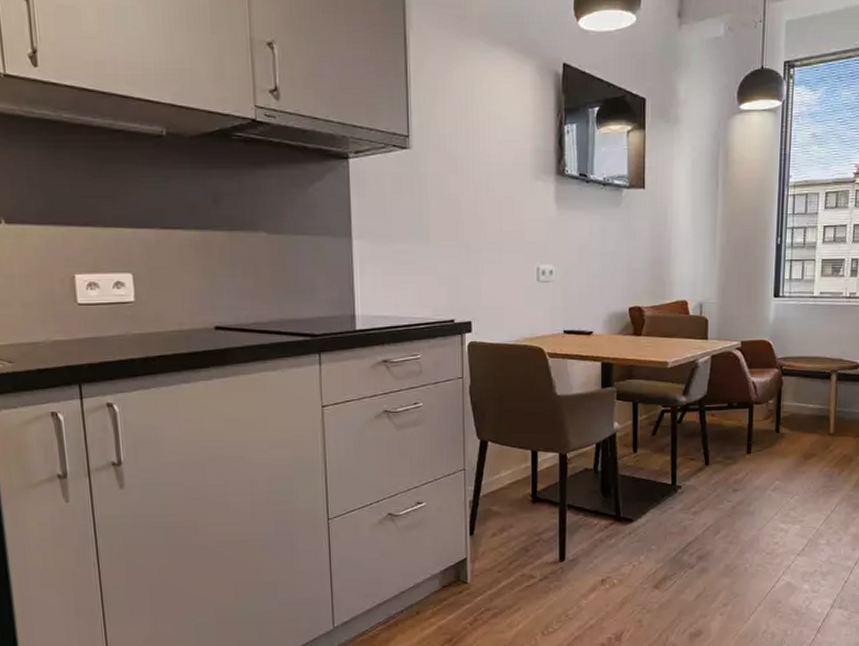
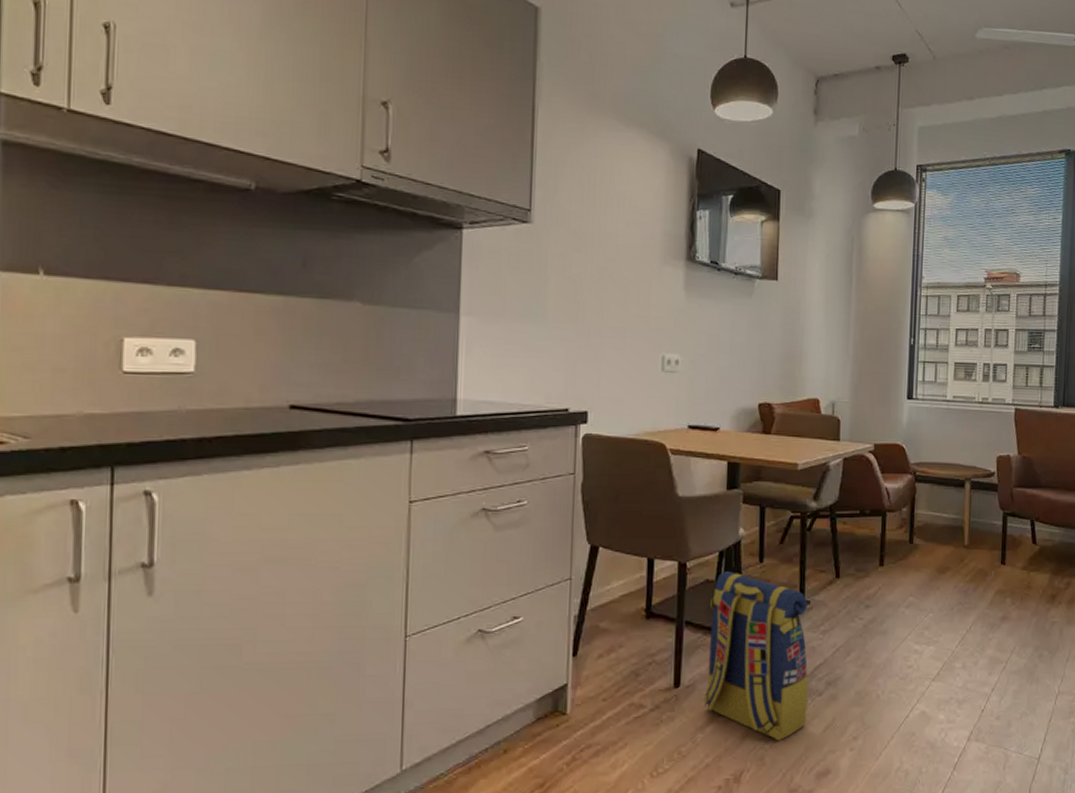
backpack: none [586,461,681,606] -> present [704,571,808,740]

